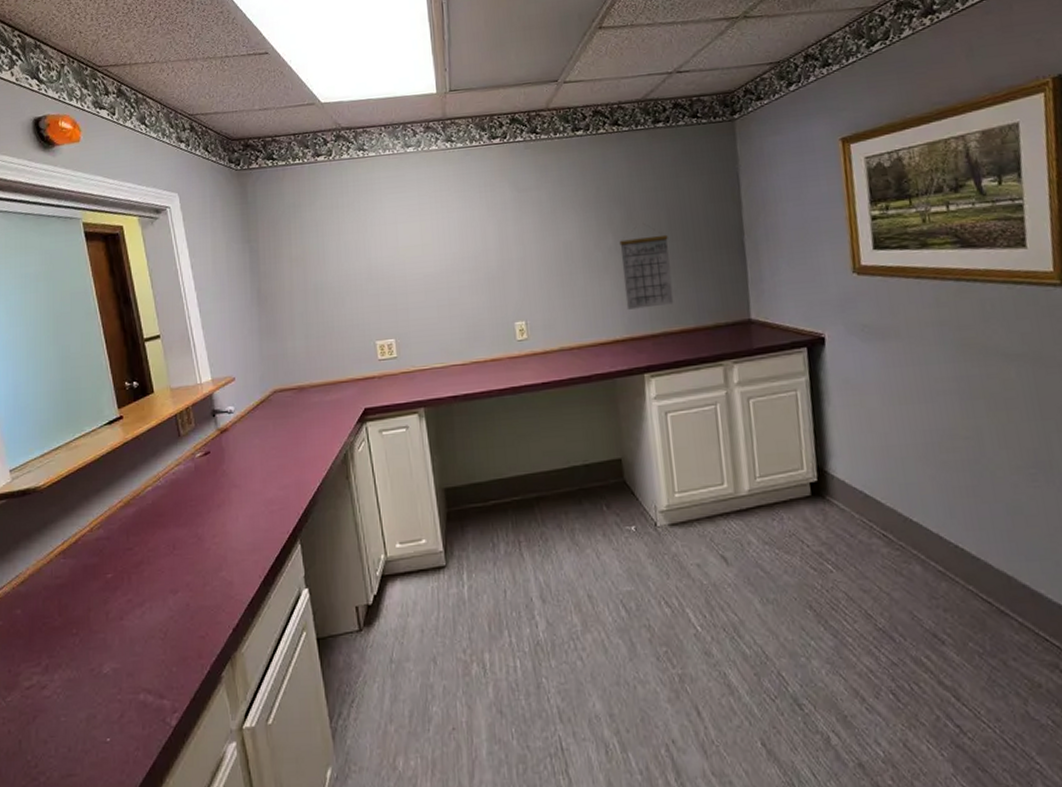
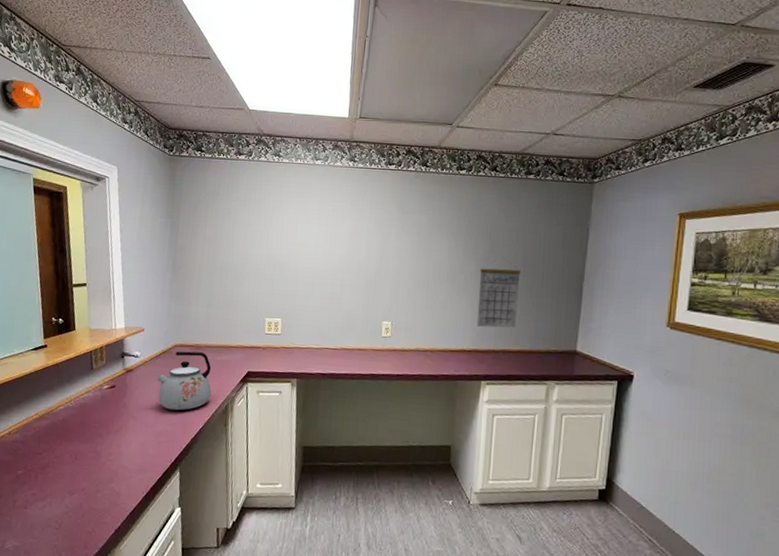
kettle: none [258,394,325,470] -> present [157,351,212,411]

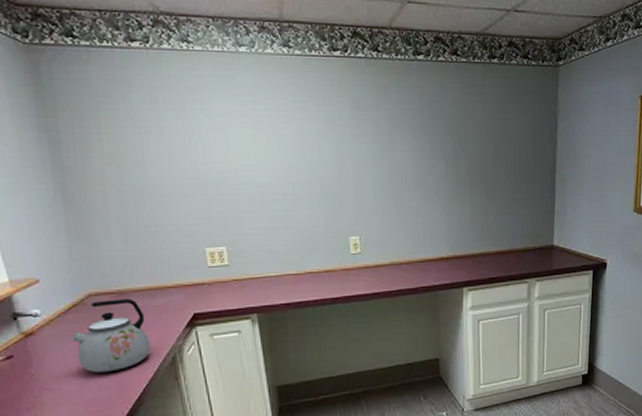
calendar: present [476,268,521,328] -> none [450,165,493,231]

